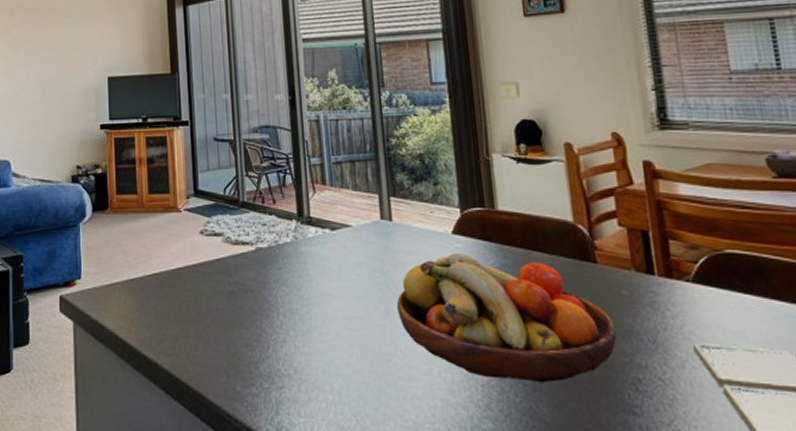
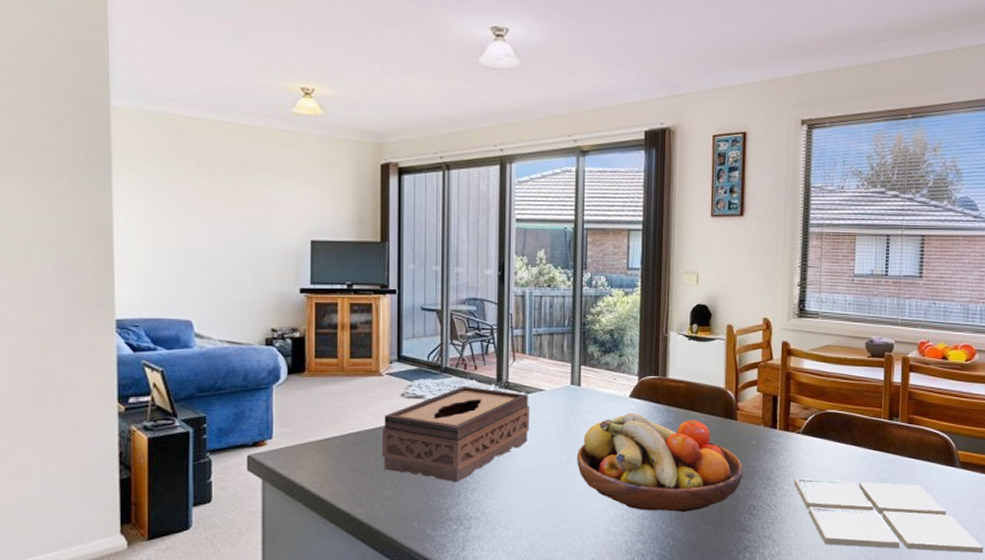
tissue box: none [183,221,338,333] -> present [381,385,529,483]

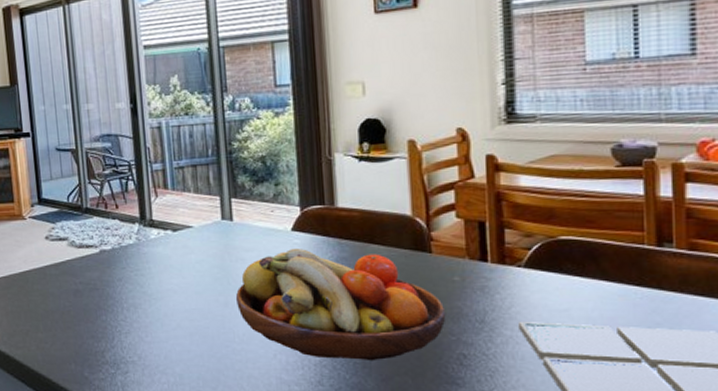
tissue box: present [381,385,529,483] -> none [30,225,180,326]

